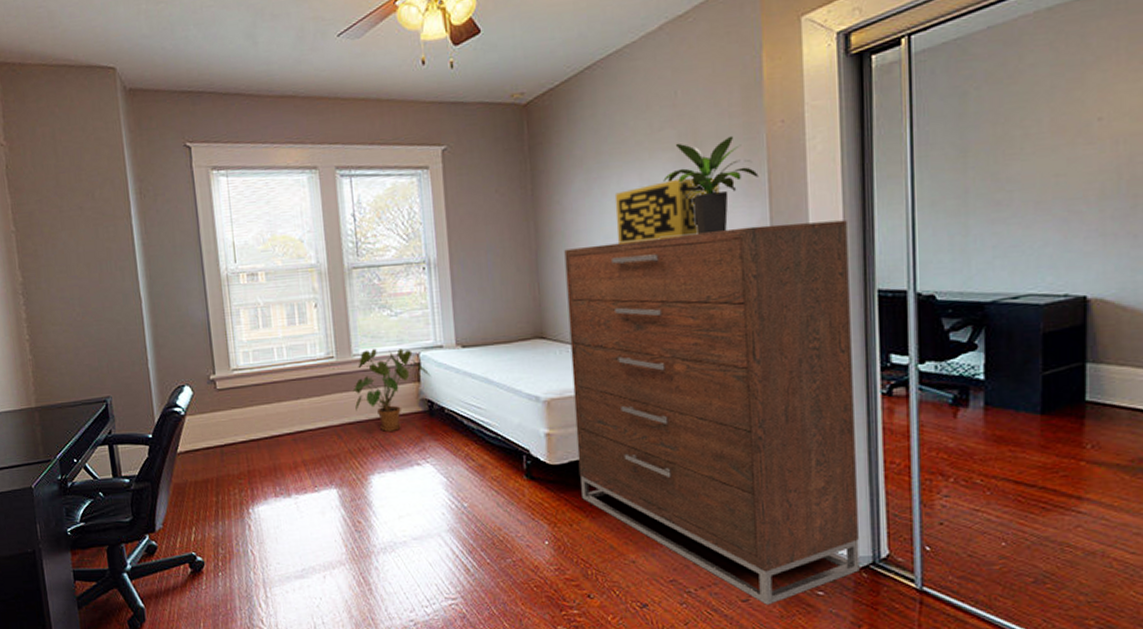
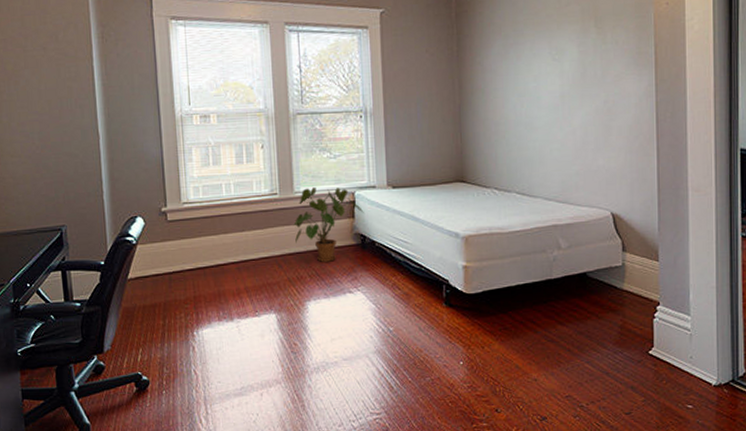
dresser: present [564,220,860,605] -> none [484,89,722,417]
decorative box: present [614,177,720,245] -> none [527,47,615,102]
potted plant: present [663,135,759,234] -> none [569,13,647,96]

